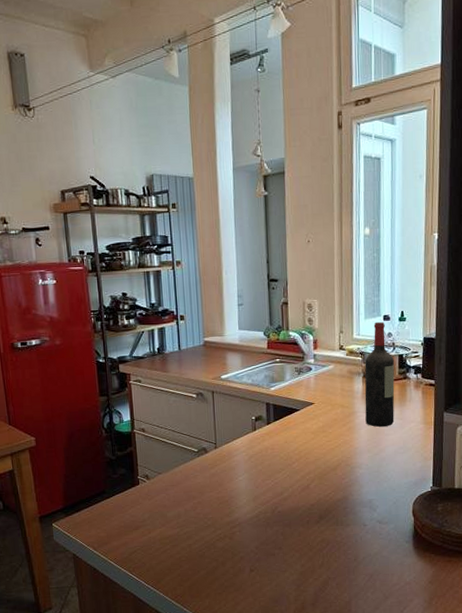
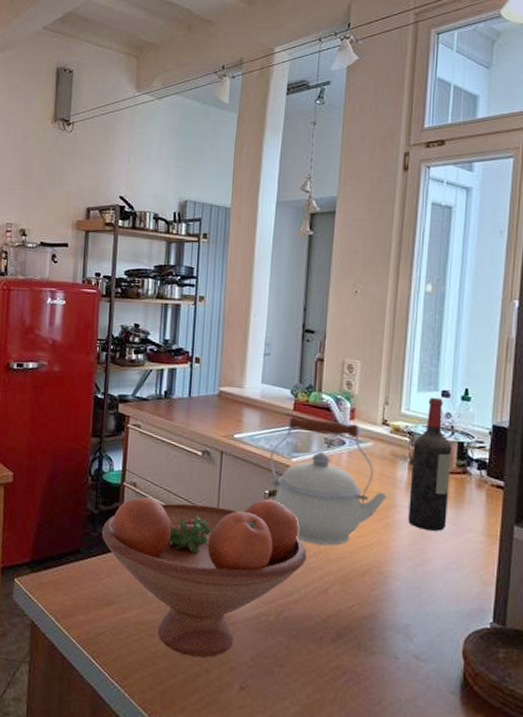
fruit bowl: none [121,423,291,556] -> present [102,496,307,659]
kettle: none [252,352,348,453] -> present [269,415,387,546]

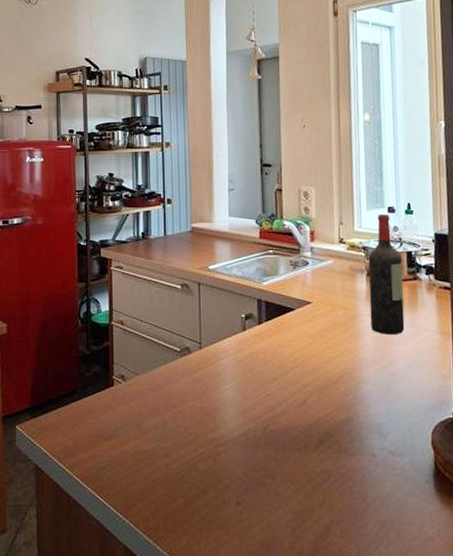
fruit bowl: present [102,496,307,659] -> none [96,322,285,480]
kettle: present [269,415,387,546] -> none [242,243,351,359]

